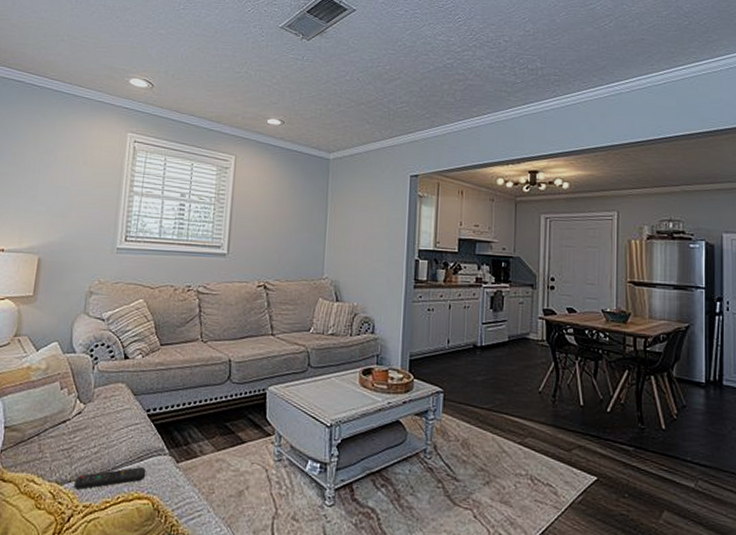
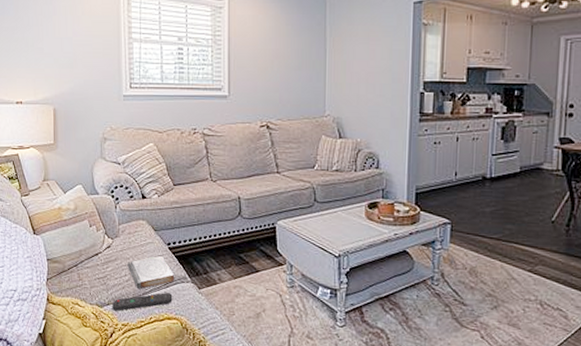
book: none [98,423,151,463] -> present [127,255,175,290]

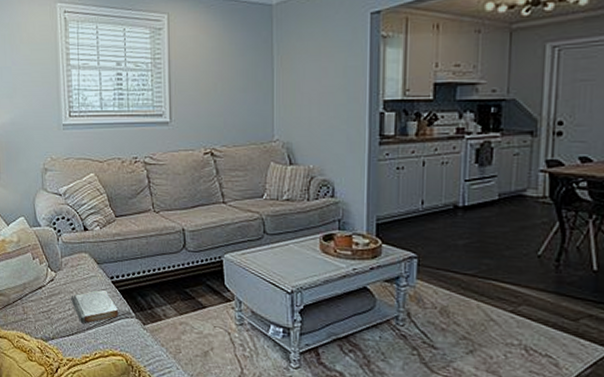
remote control: present [112,292,173,311] -> none [57,328,117,346]

